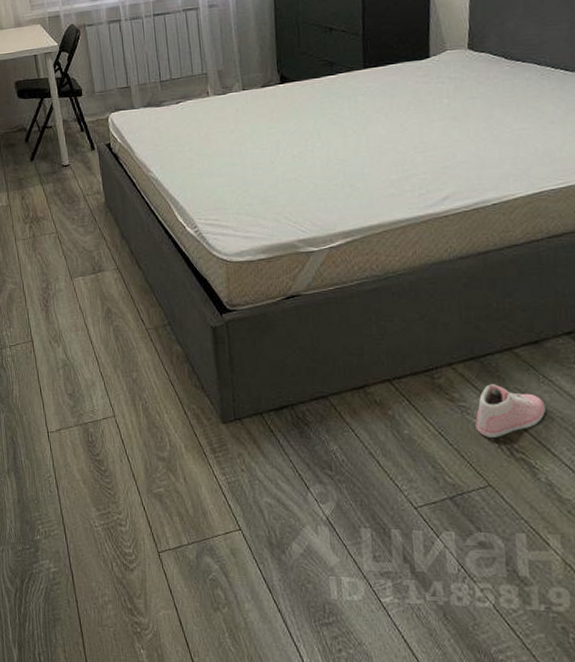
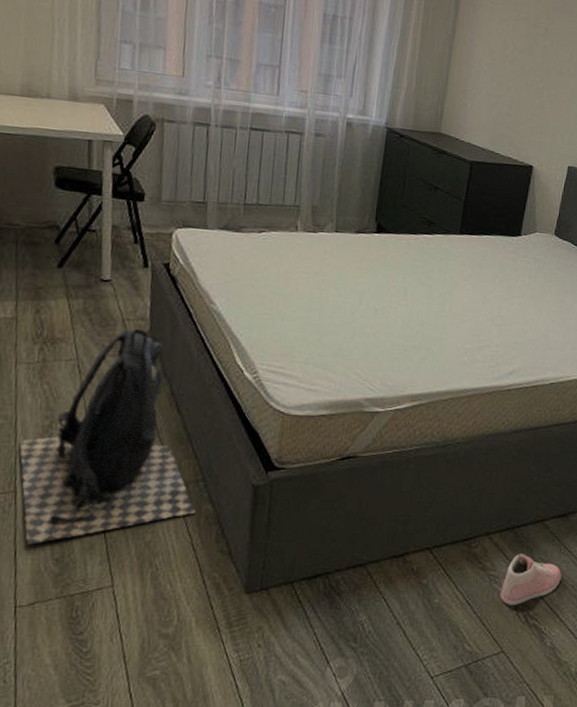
backpack: none [28,201,168,383] -> present [19,328,196,545]

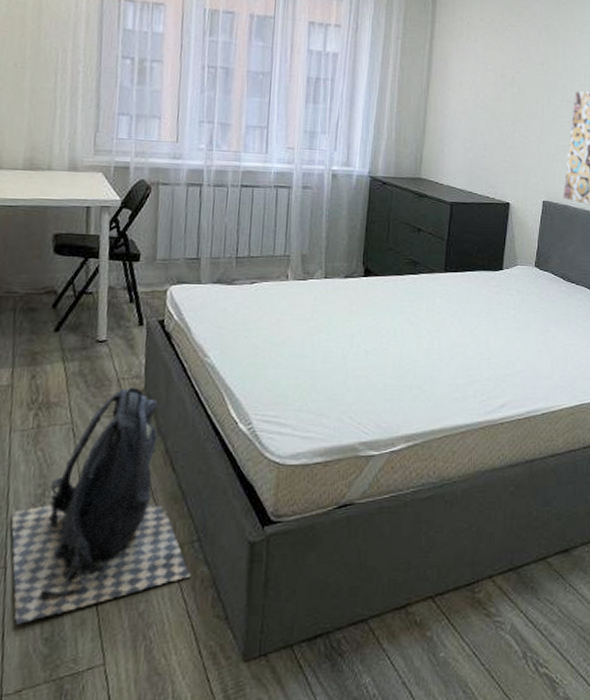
sneaker: present [500,554,562,605] -> none [507,595,569,654]

